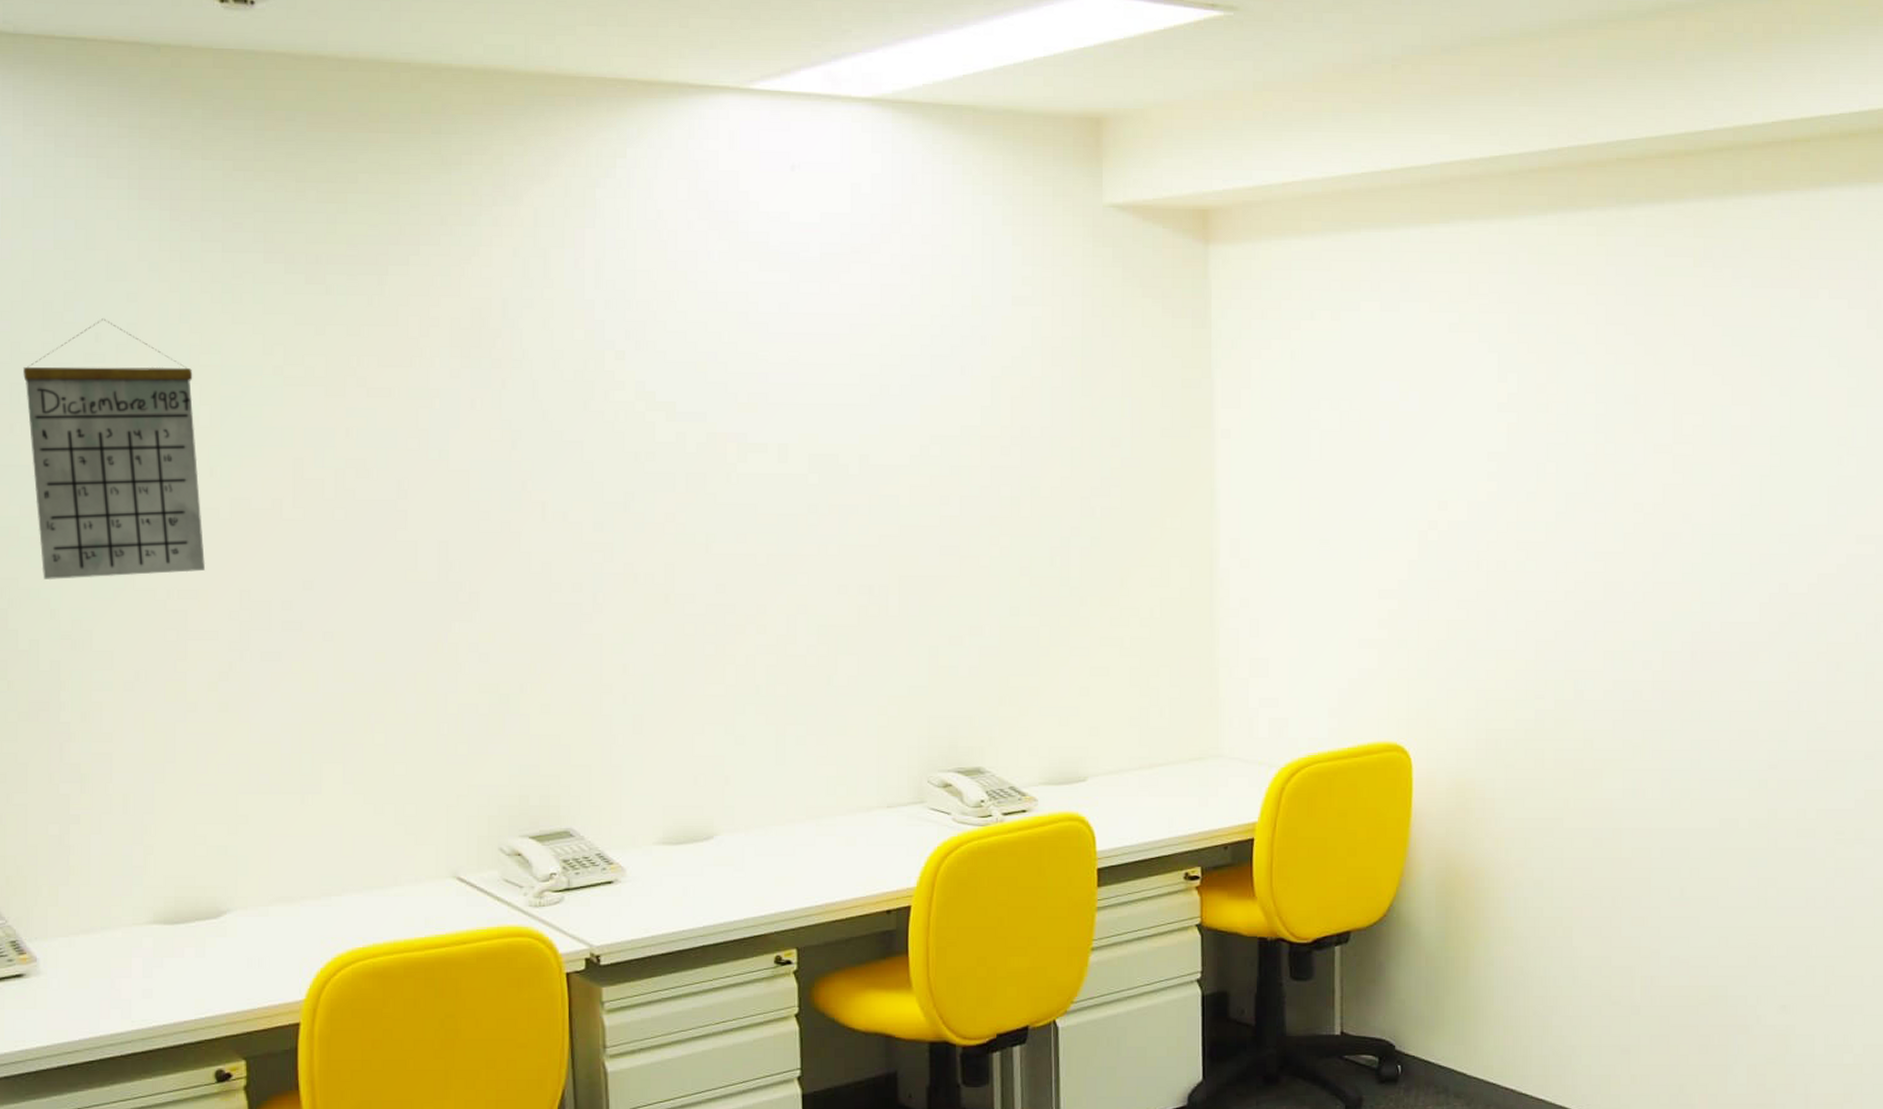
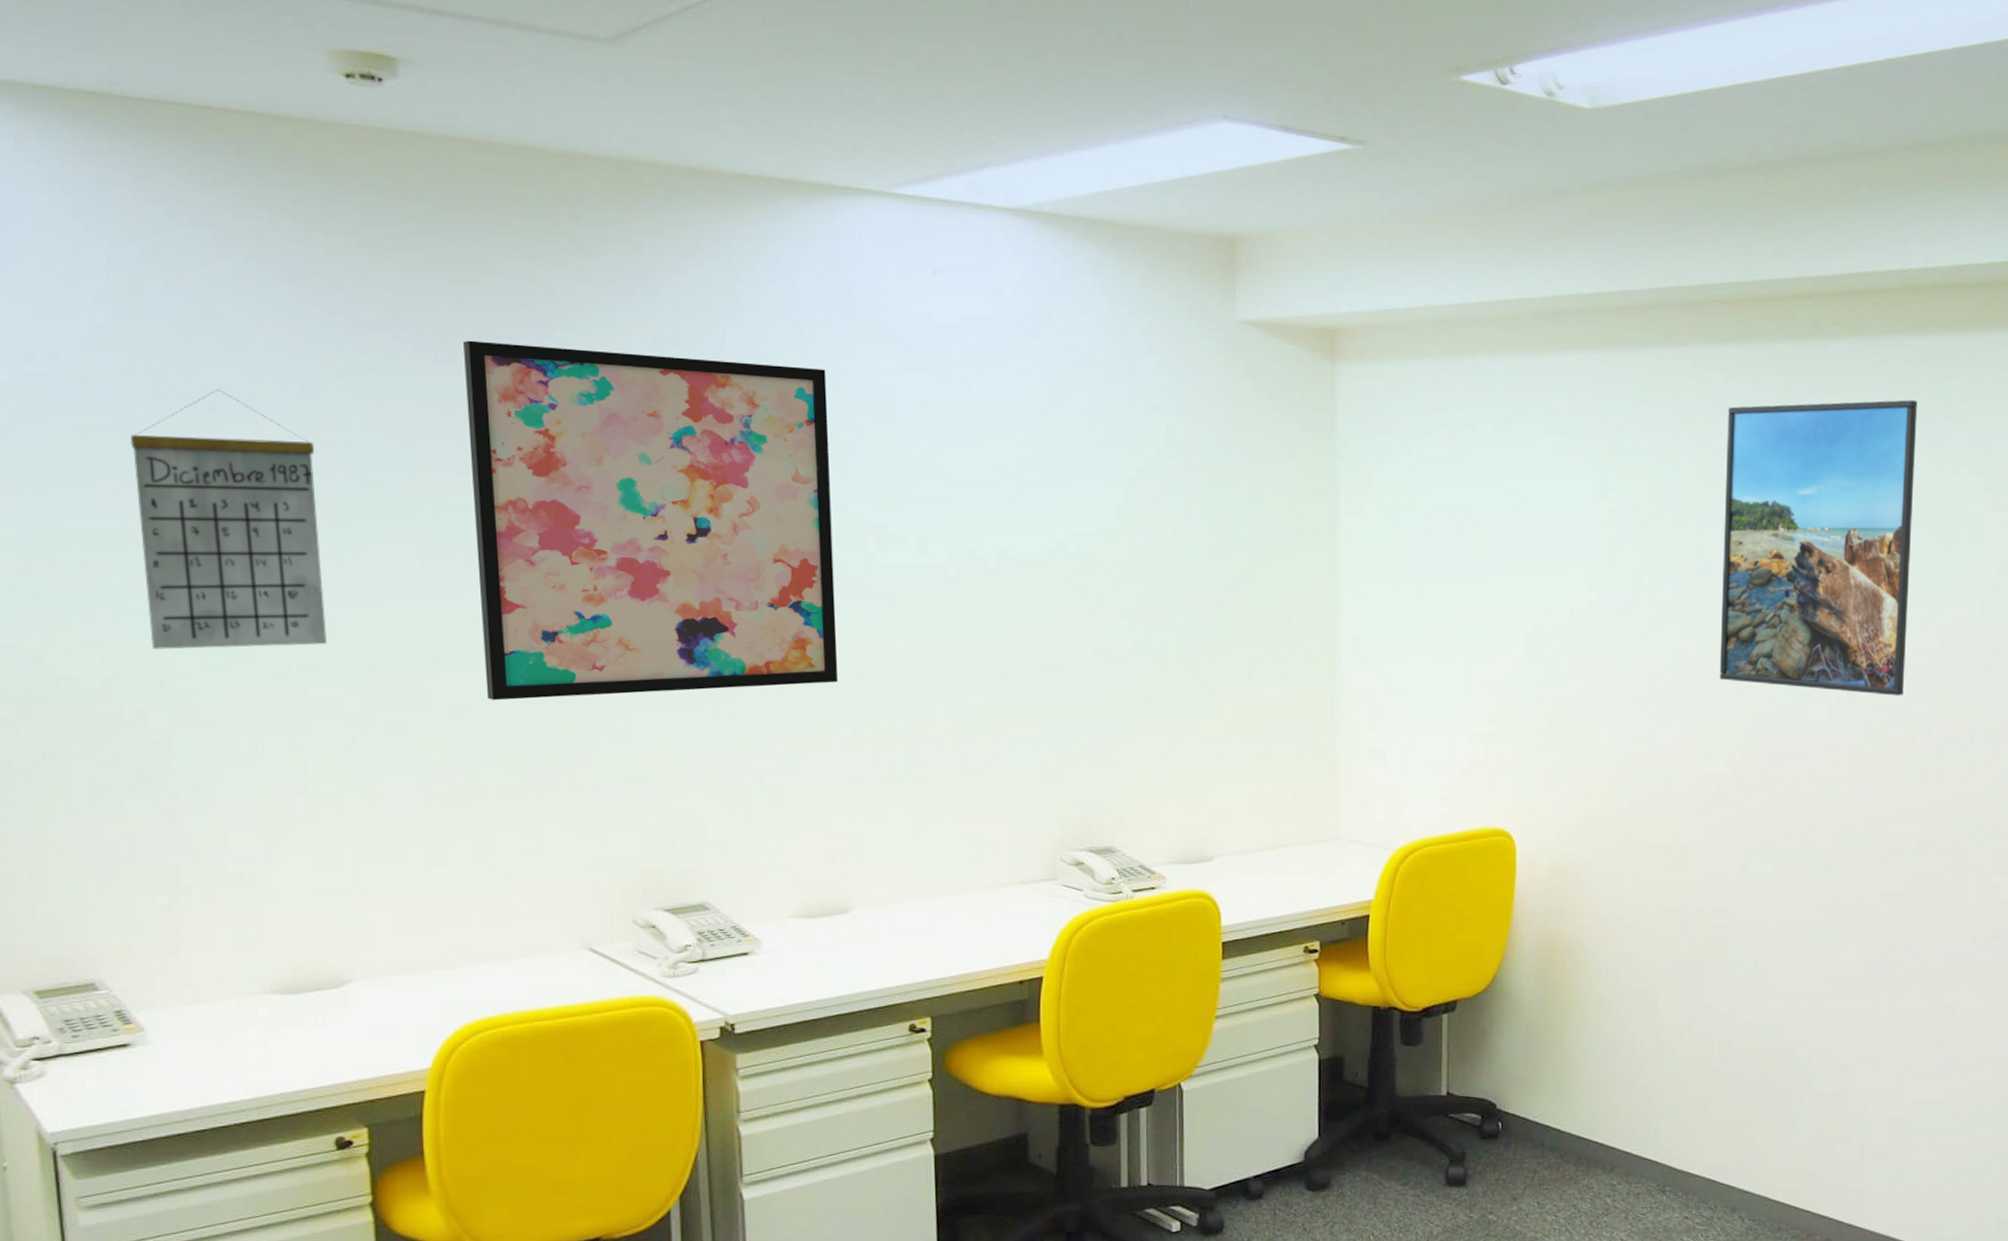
wall art: none [331,260,700,624] -> present [462,340,839,700]
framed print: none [1634,259,1854,589] -> present [1719,400,1917,696]

